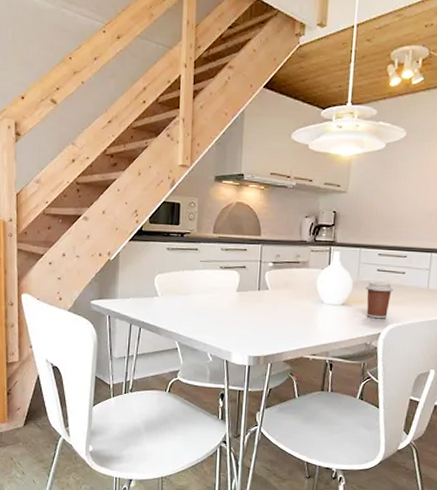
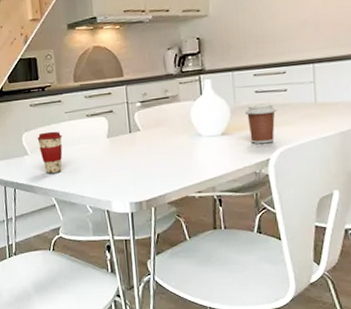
coffee cup: none [169,277,194,318] -> present [37,131,63,173]

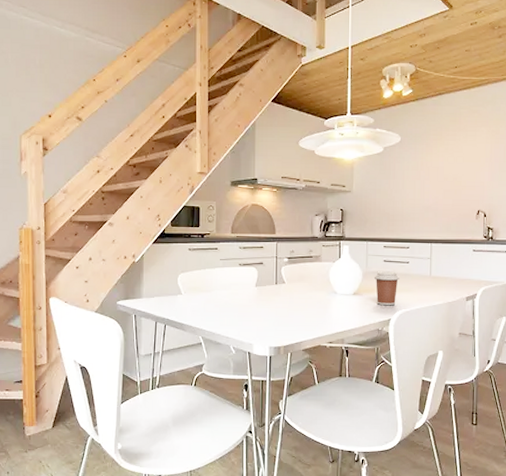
coffee cup: present [37,131,63,173] -> none [192,275,215,313]

